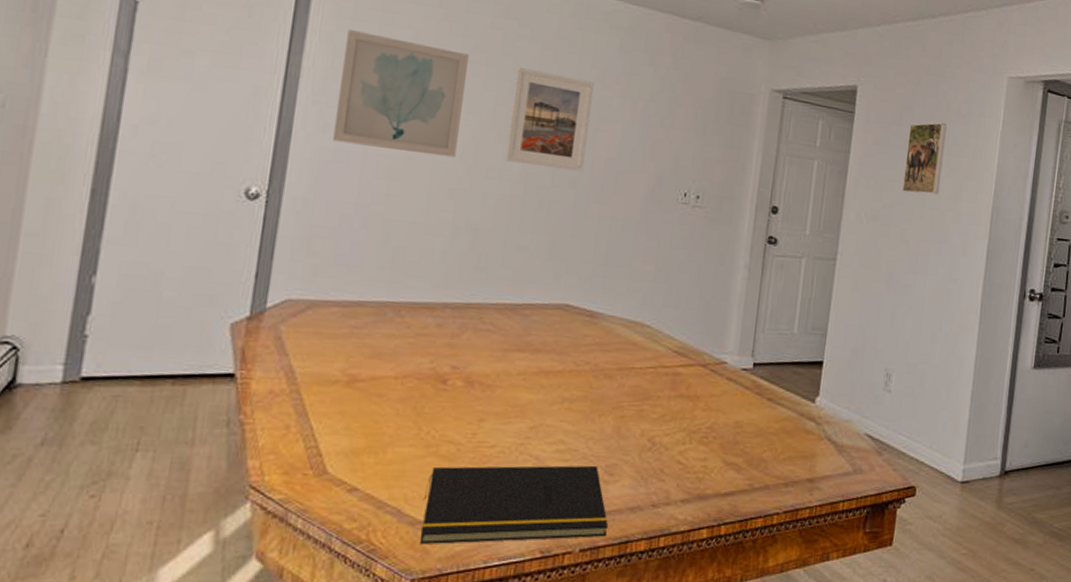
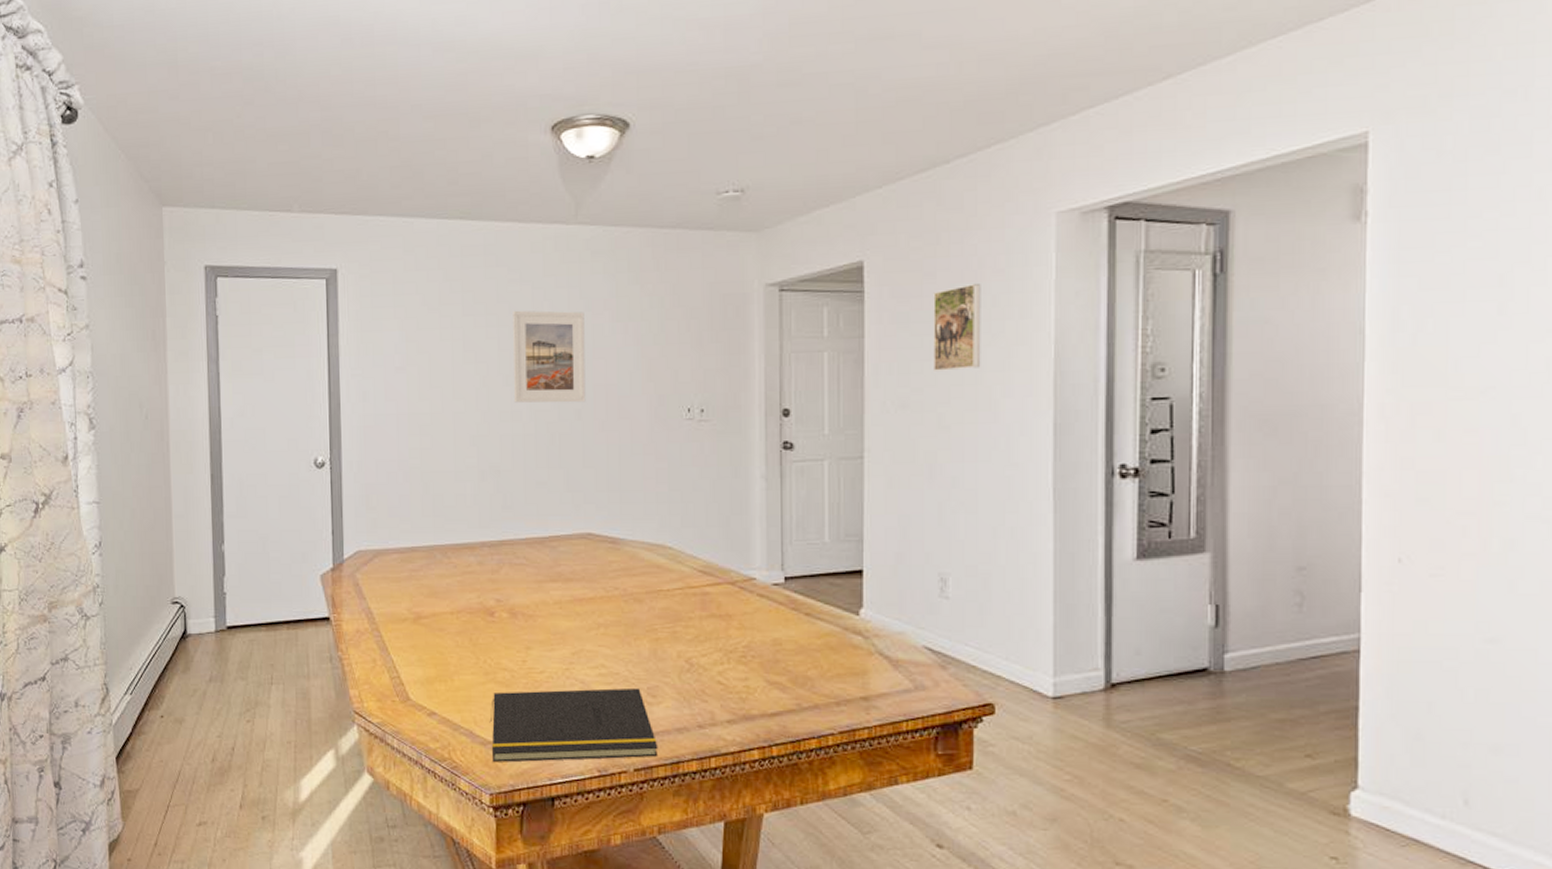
wall art: present [332,30,470,158] -> none [369,305,471,408]

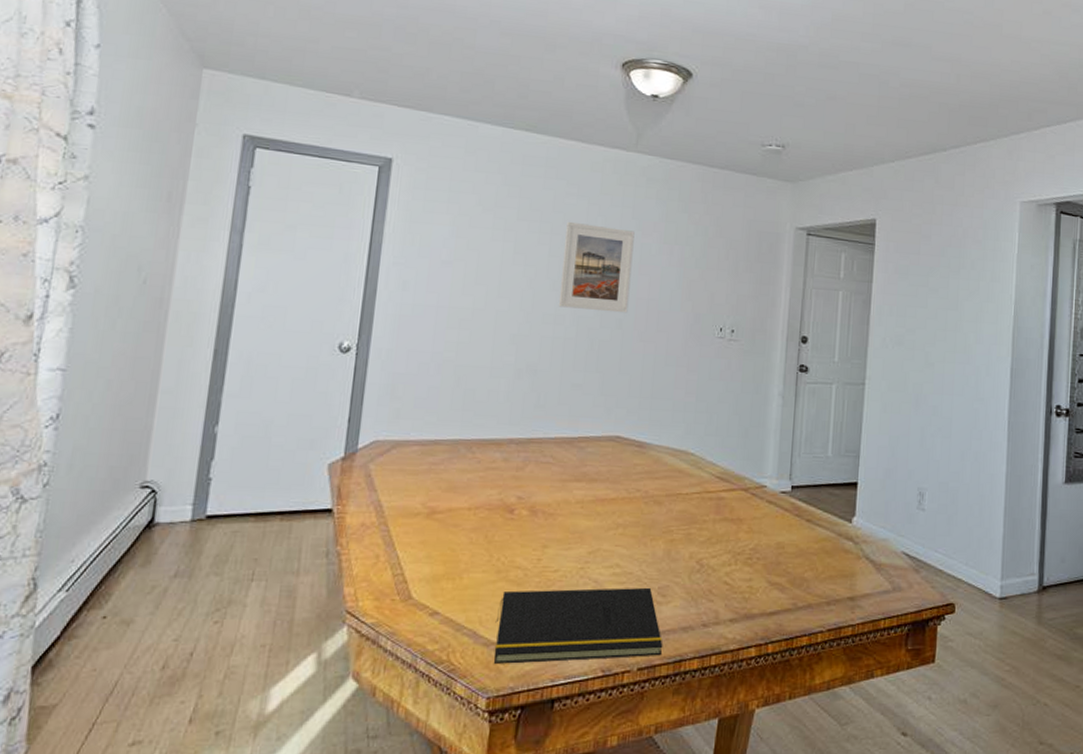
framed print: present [933,283,981,371] -> none [924,248,964,318]

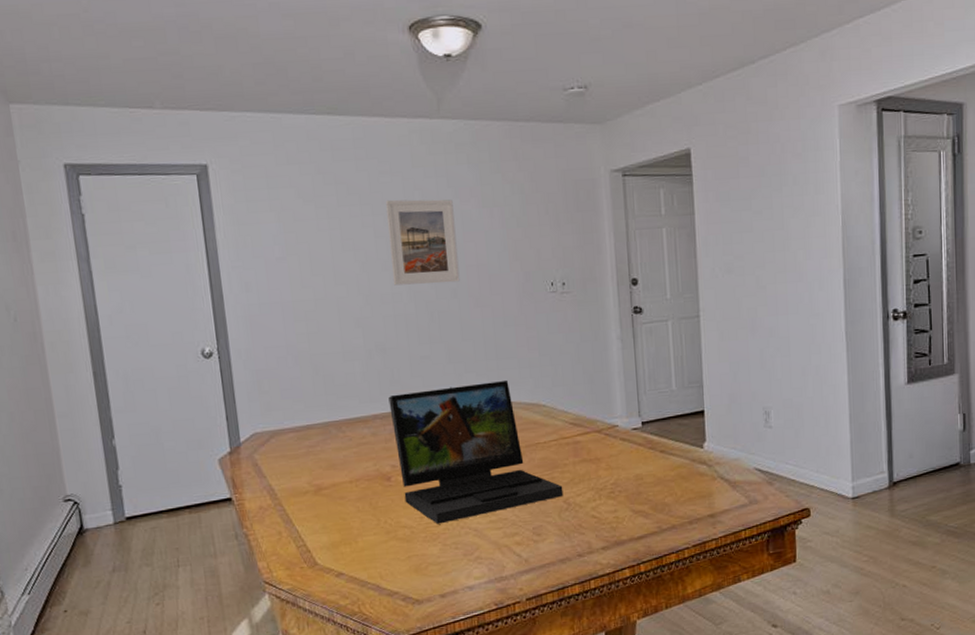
notepad: present [493,587,663,664] -> none [394,529,546,610]
laptop: none [524,420,698,570] -> present [388,380,564,524]

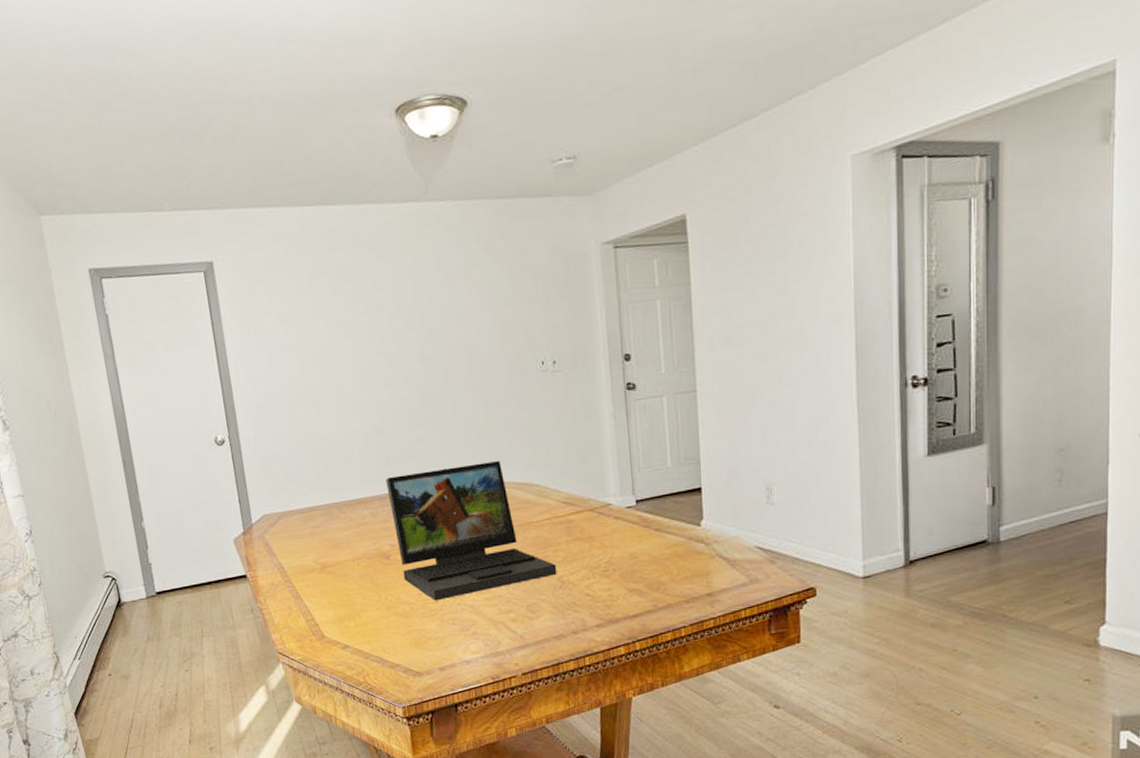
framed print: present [386,199,460,286] -> none [378,282,451,370]

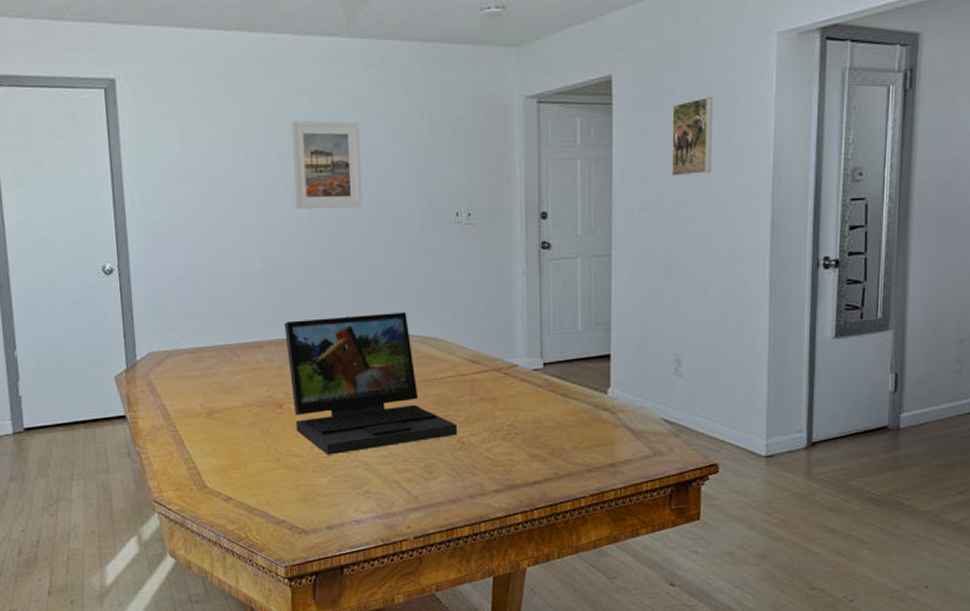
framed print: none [378,282,451,370] -> present [291,120,362,209]
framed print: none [748,226,792,309] -> present [672,96,713,176]

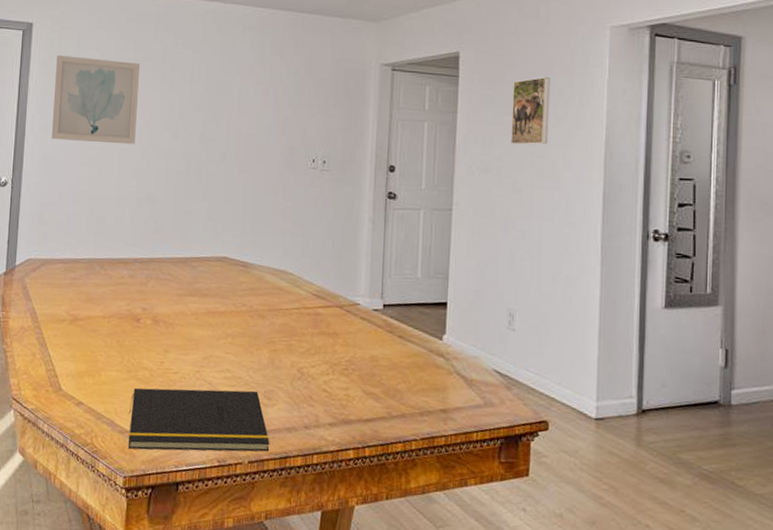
wall art: none [150,115,254,216] -> present [51,55,141,145]
notepad: none [282,466,435,538] -> present [127,387,270,452]
laptop: present [284,311,458,455] -> none [149,242,299,372]
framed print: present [291,120,362,209] -> none [170,68,234,148]

